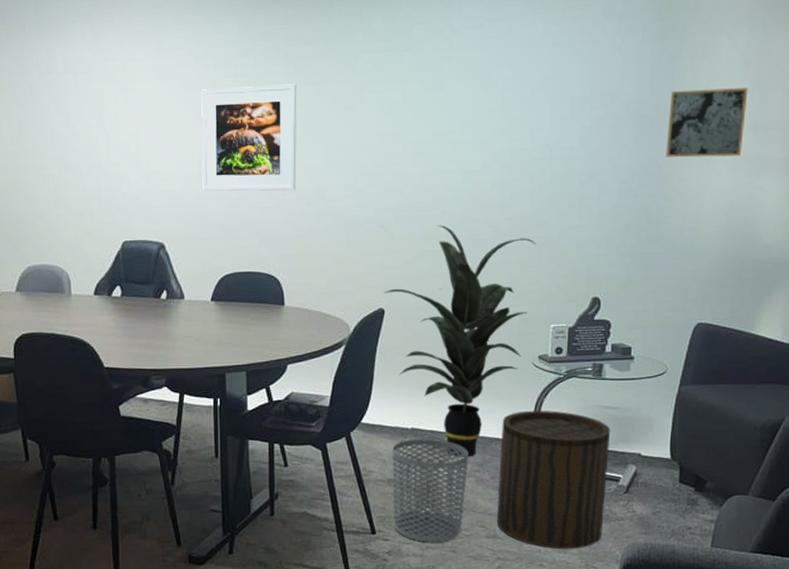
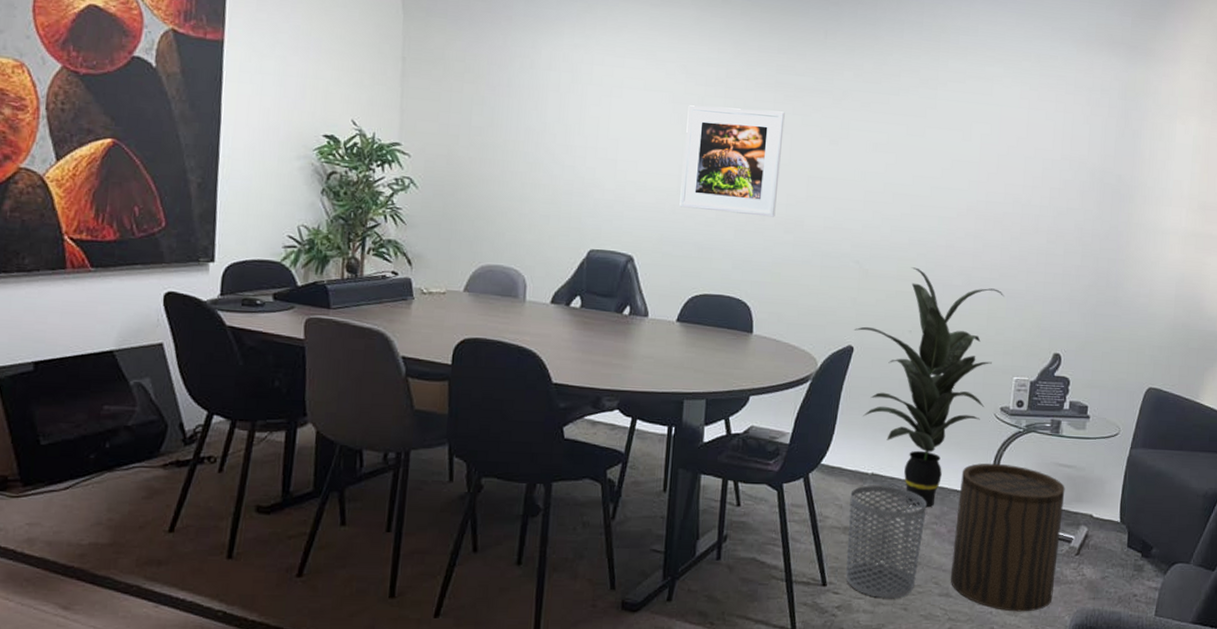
wall art: present [665,88,748,158] -> none [1125,164,1198,232]

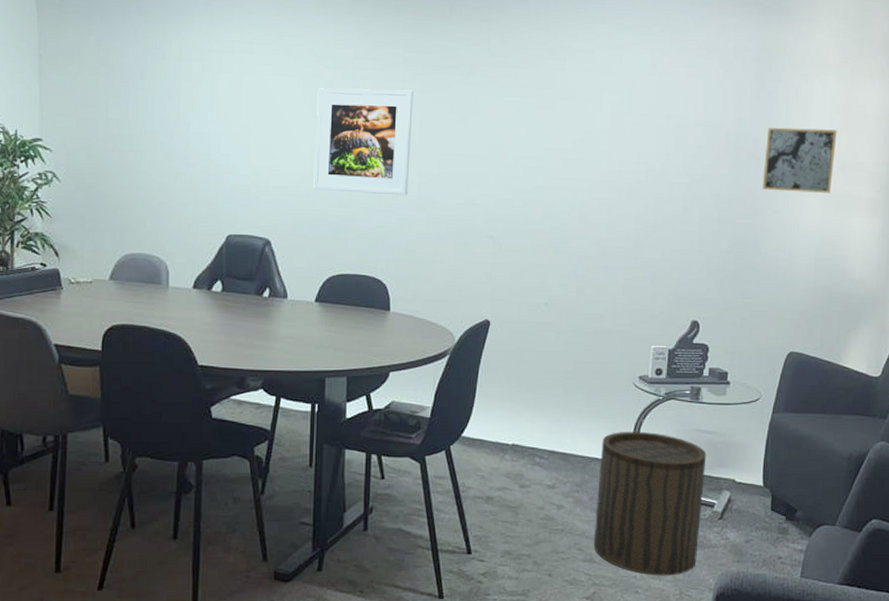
waste bin: present [846,485,927,598] -> none [490,456,568,564]
indoor plant: present [853,267,1004,508] -> none [489,240,640,476]
wall art: none [1125,164,1198,232] -> present [762,127,837,193]

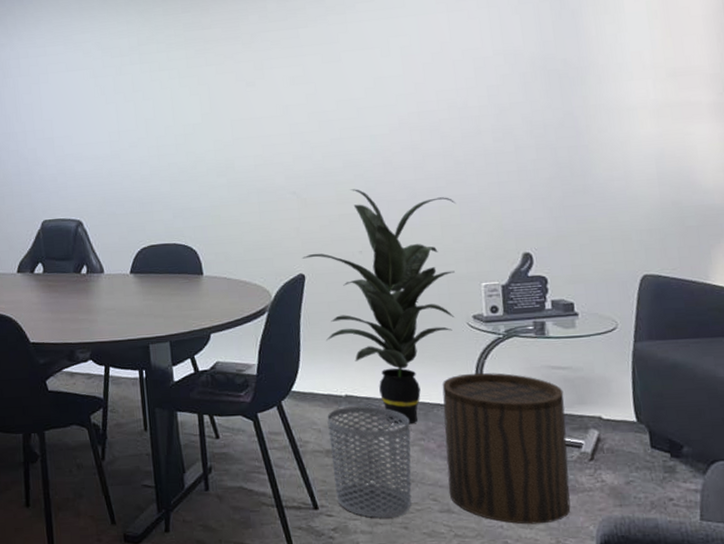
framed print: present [313,88,414,196] -> none [108,65,206,170]
indoor plant: none [489,240,640,476] -> present [302,189,456,425]
waste bin: none [490,456,568,564] -> present [327,406,412,518]
wall art: present [762,127,837,193] -> none [577,36,663,109]

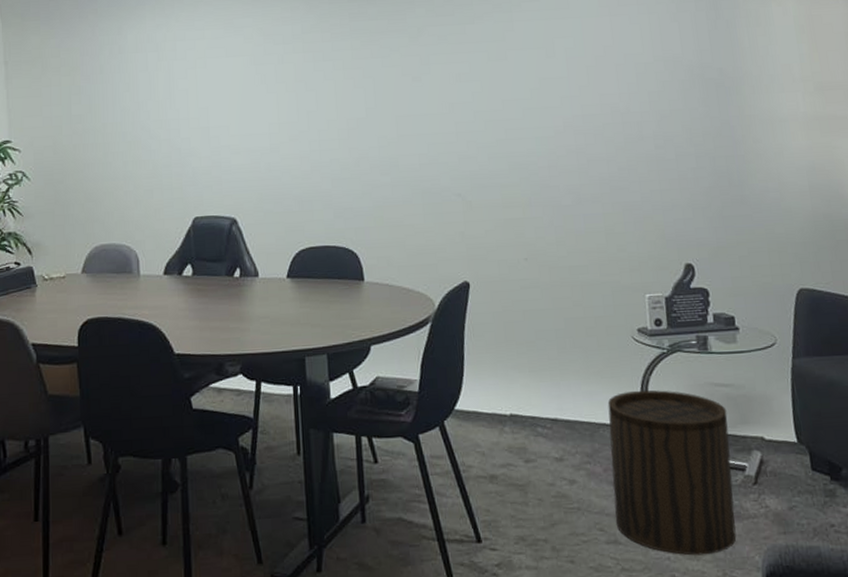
indoor plant: present [302,189,456,425] -> none [466,192,620,447]
waste bin: present [327,406,412,518] -> none [491,426,578,551]

